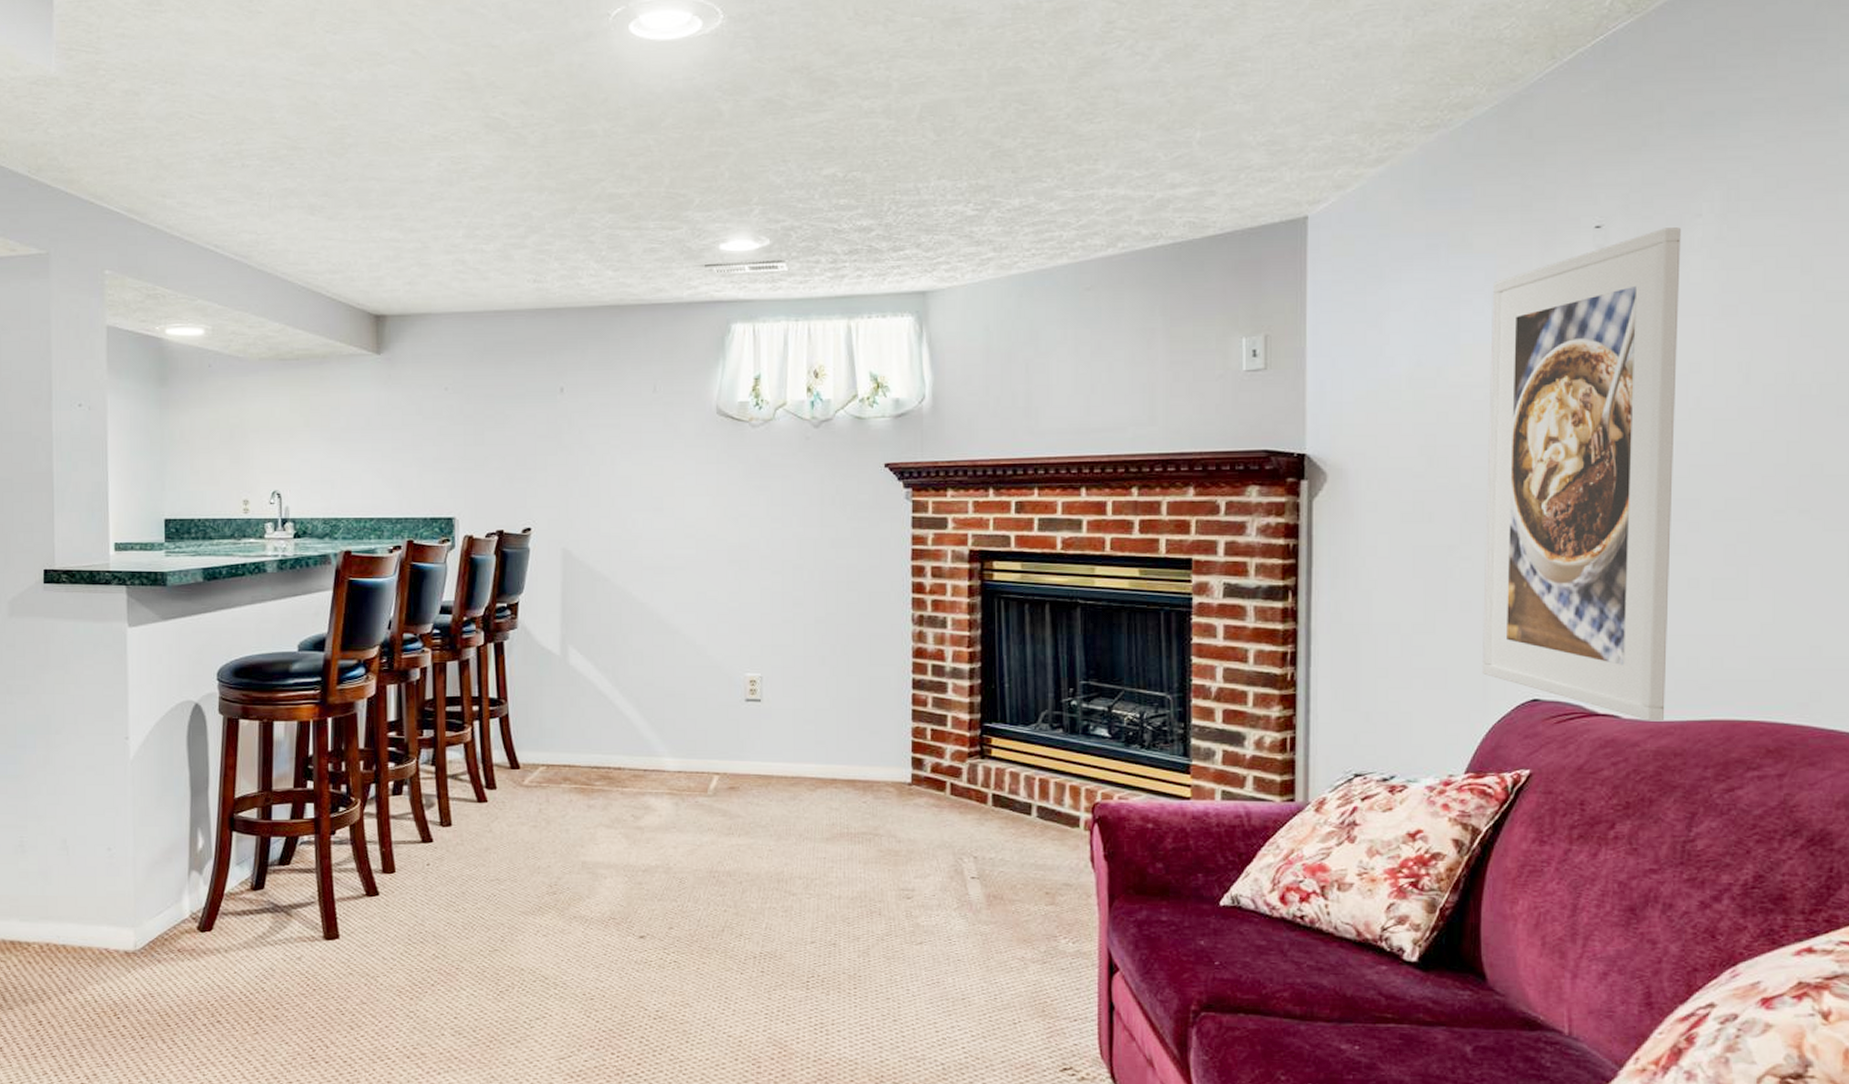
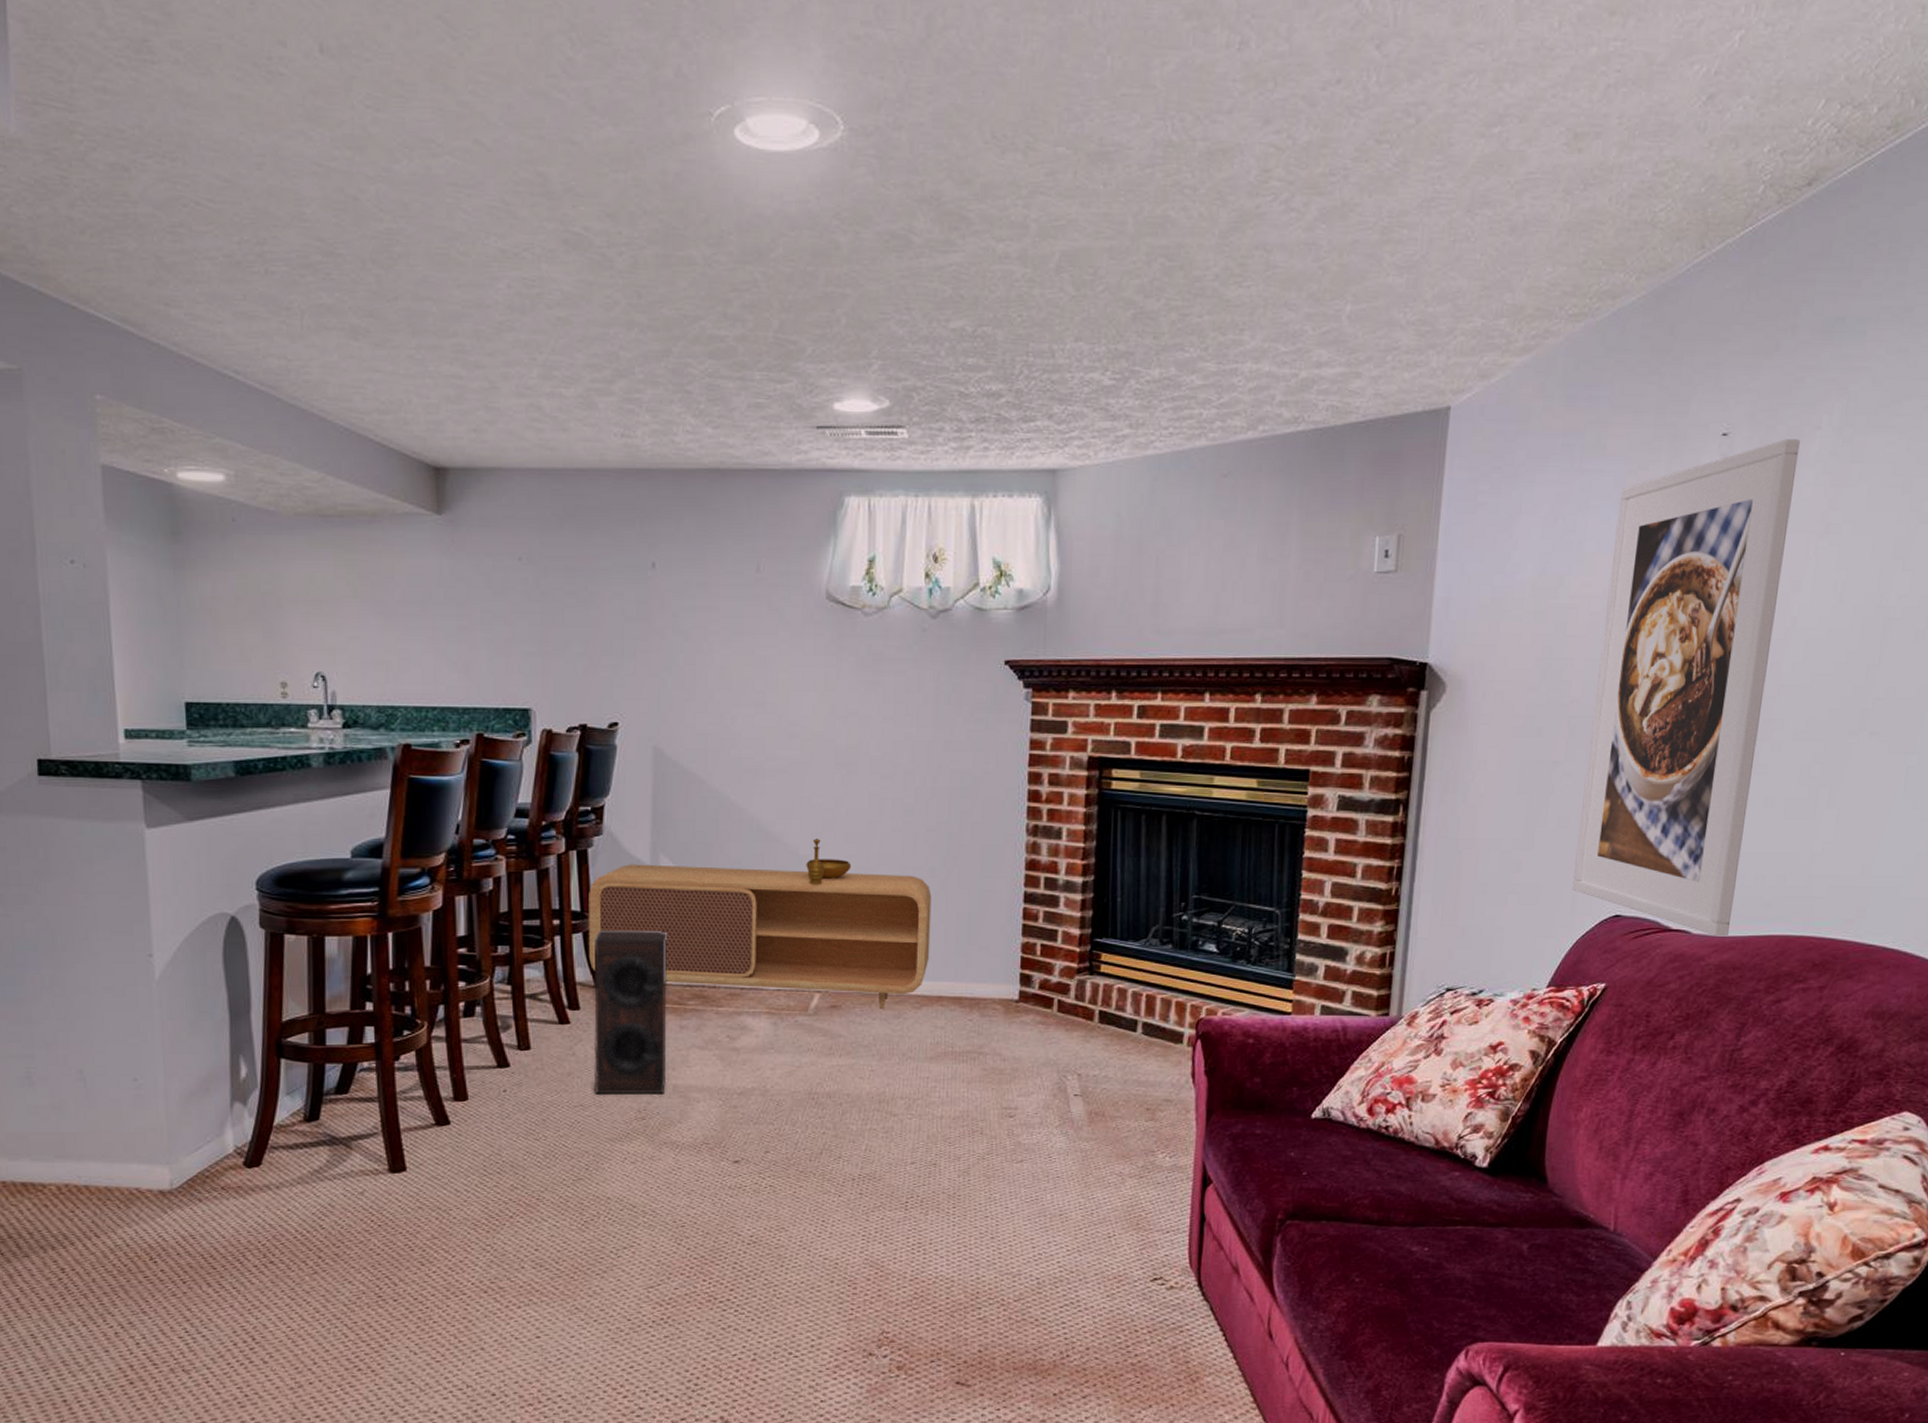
tv stand: none [505,655,823,791] -> present [589,864,932,1009]
speaker: none [509,716,576,870] -> present [593,931,667,1095]
decorative bowl: none [703,630,746,672] -> present [806,839,852,884]

